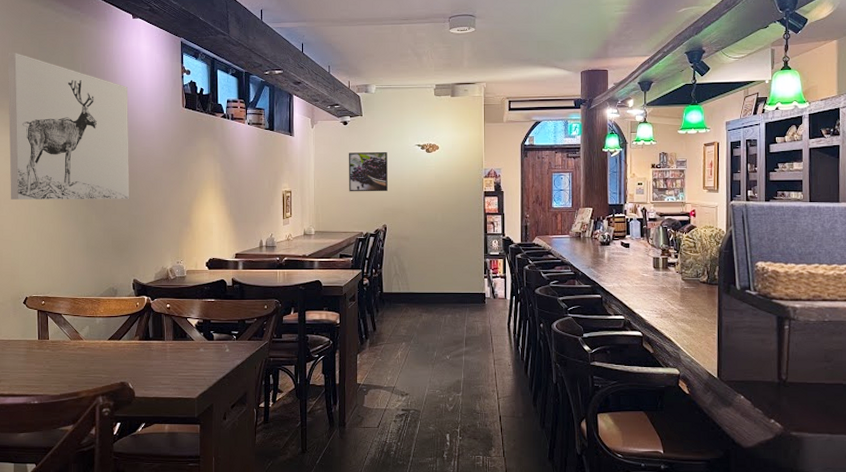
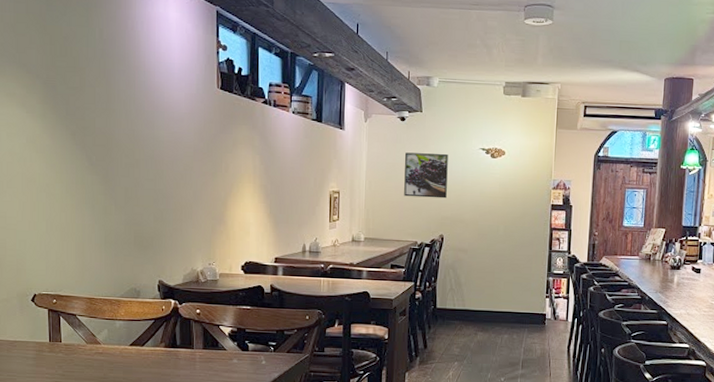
wall art: present [7,53,130,200] -> none [8,9,155,191]

